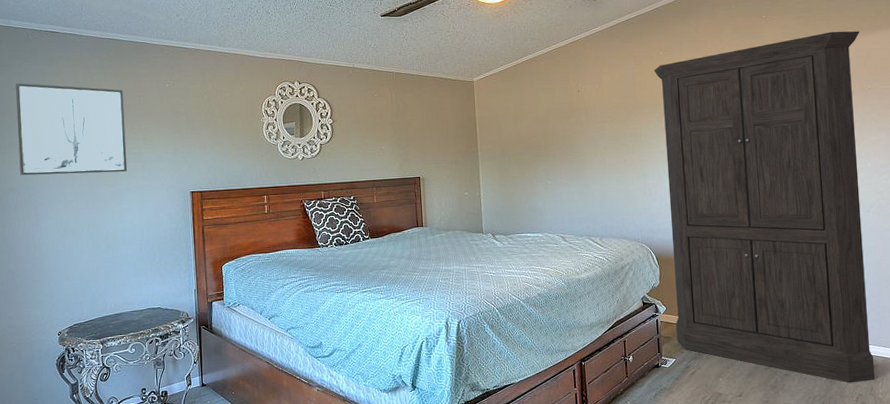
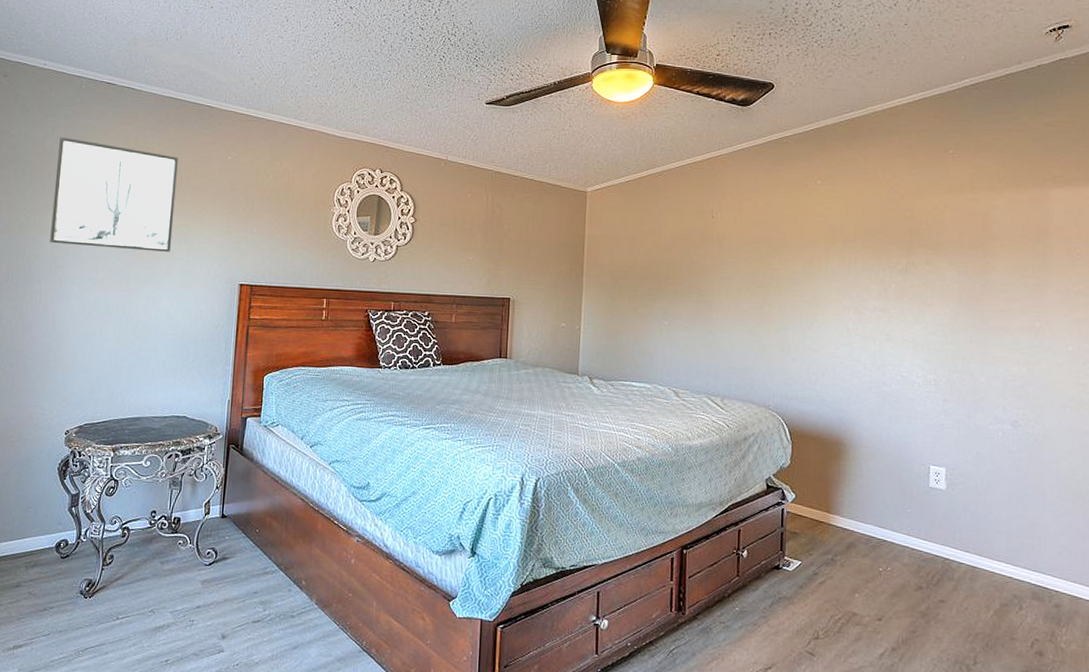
armoire: present [654,31,875,383] -> none [806,178,1071,624]

